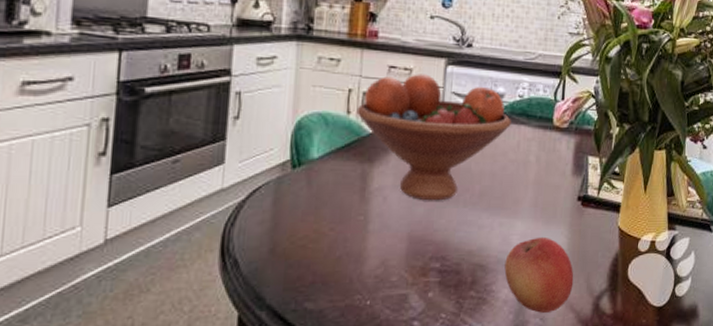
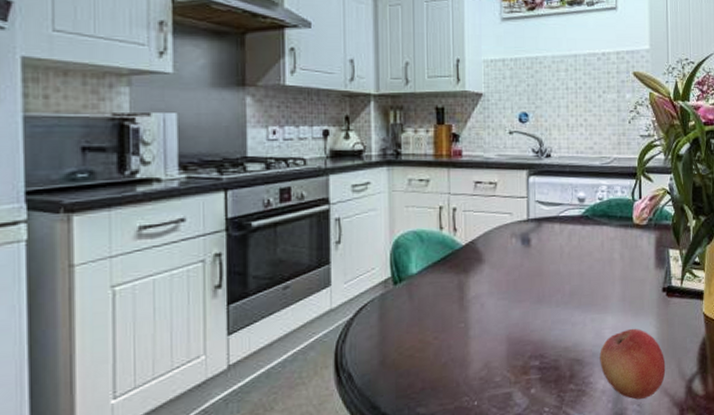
fruit bowl: present [356,74,511,201] -> none [448,186,594,304]

